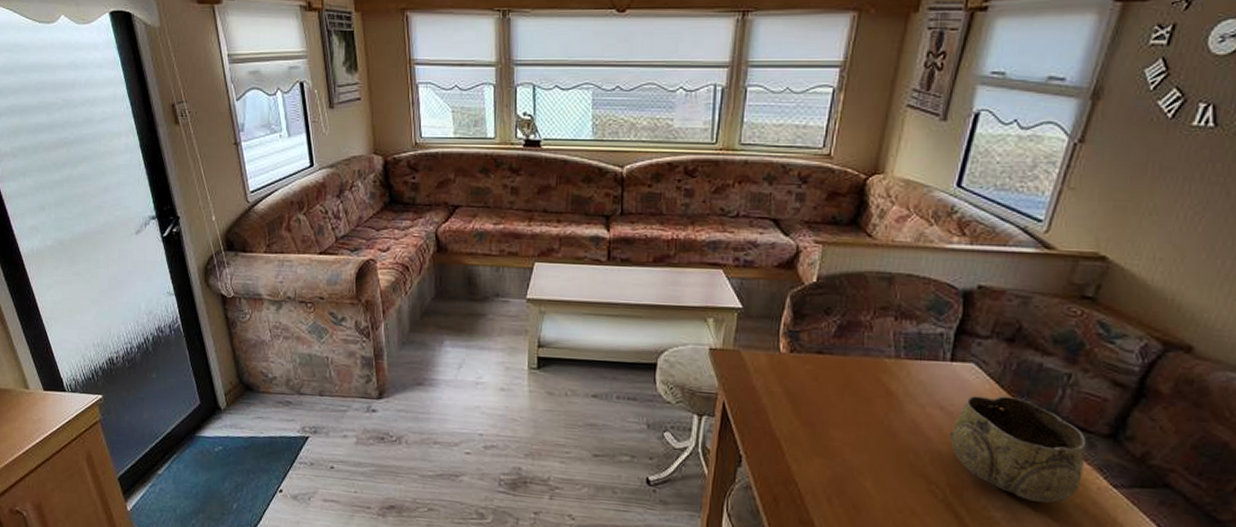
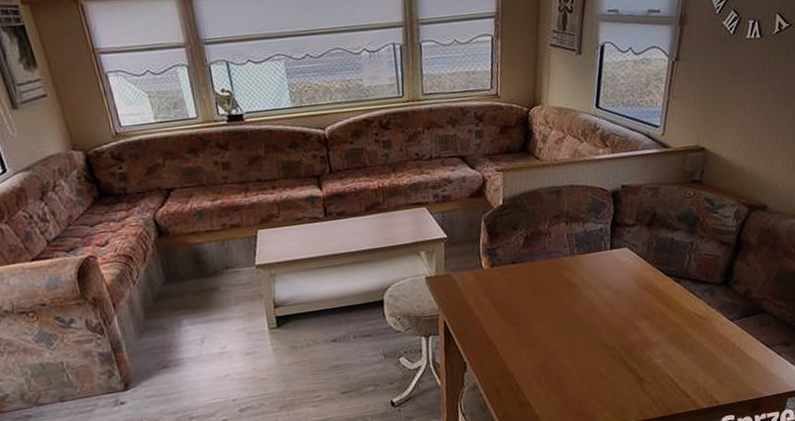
decorative bowl: present [949,396,1087,503] -> none [617,268,710,345]

